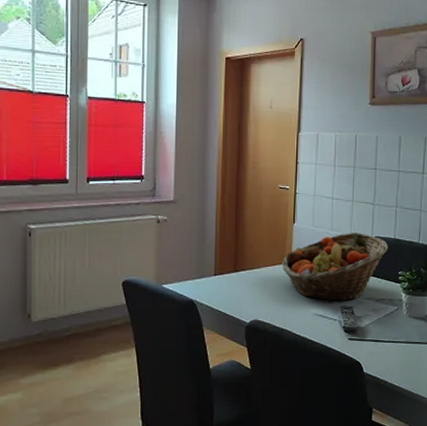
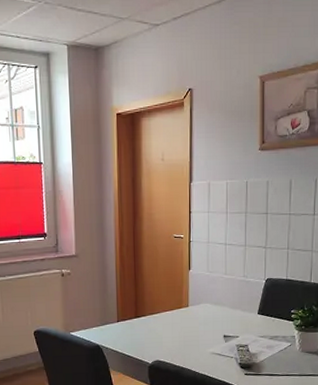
fruit basket: present [281,233,389,302] -> none [179,275,281,341]

